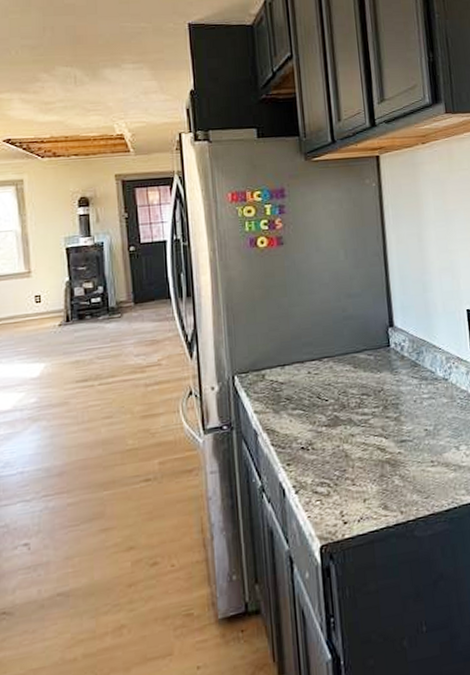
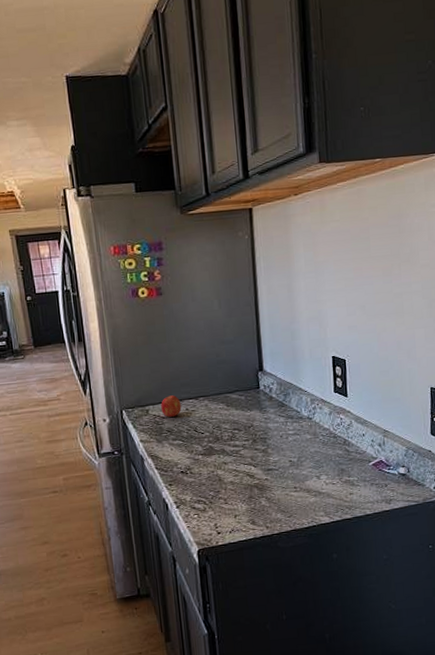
fruit: none [279,356,303,383] -> present [161,395,182,417]

